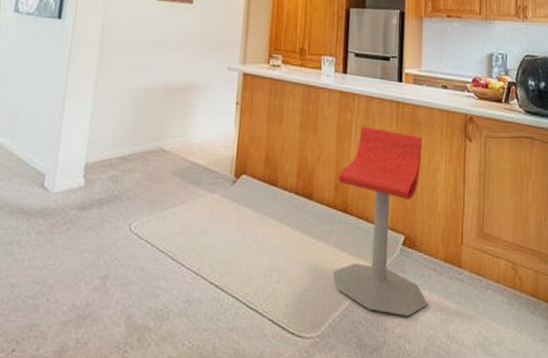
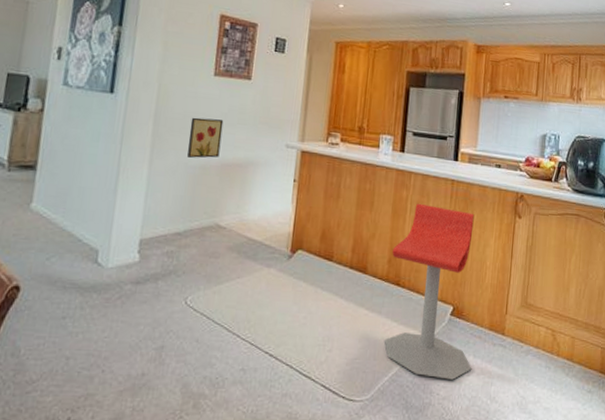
wall art: none [132,41,167,82] -> present [187,117,224,158]

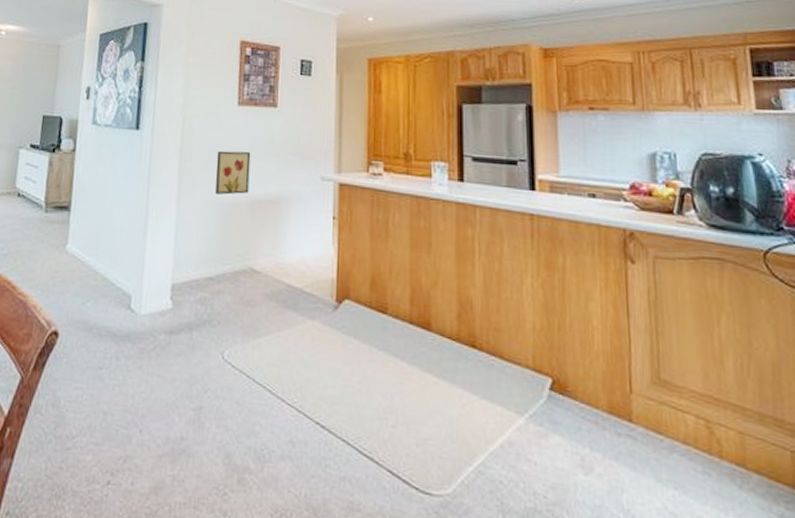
stool: present [385,203,474,380] -> none [461,243,590,479]

